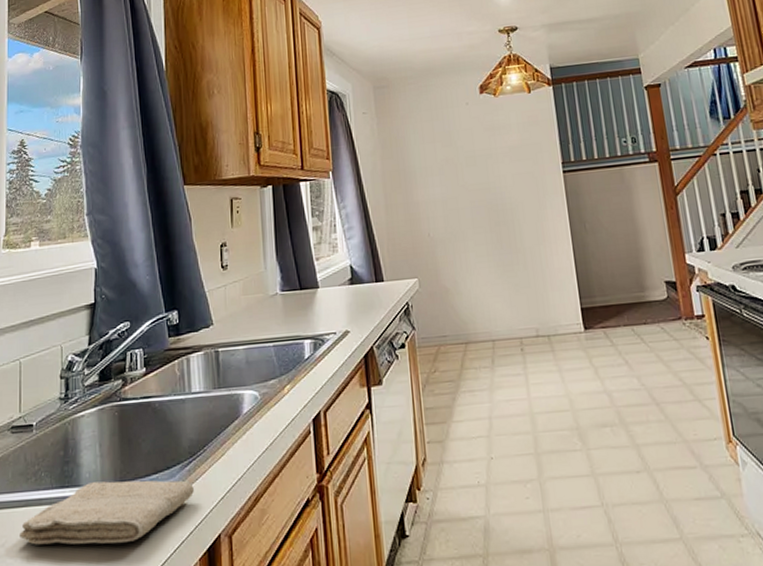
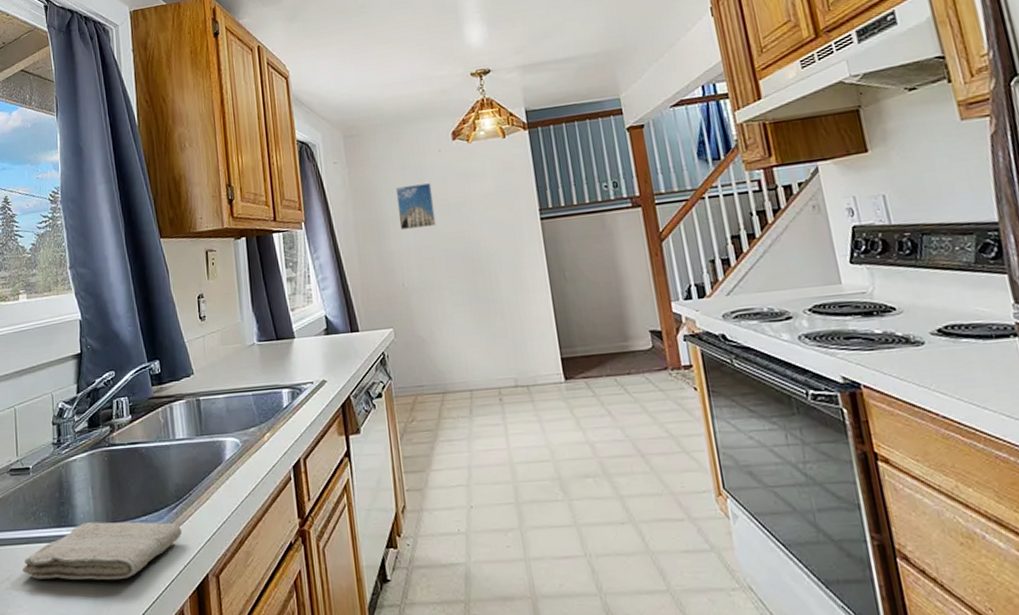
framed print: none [423,135,463,181] -> present [395,183,436,231]

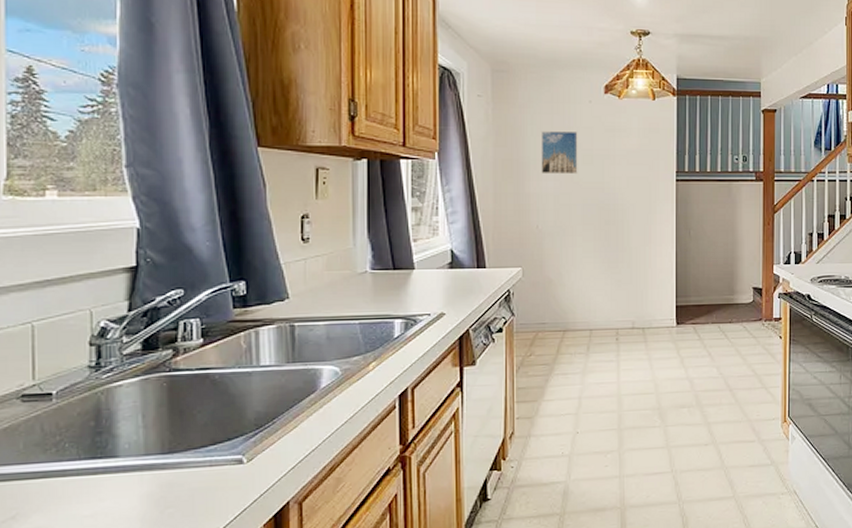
washcloth: present [23,521,182,581] -> none [36,451,259,517]

